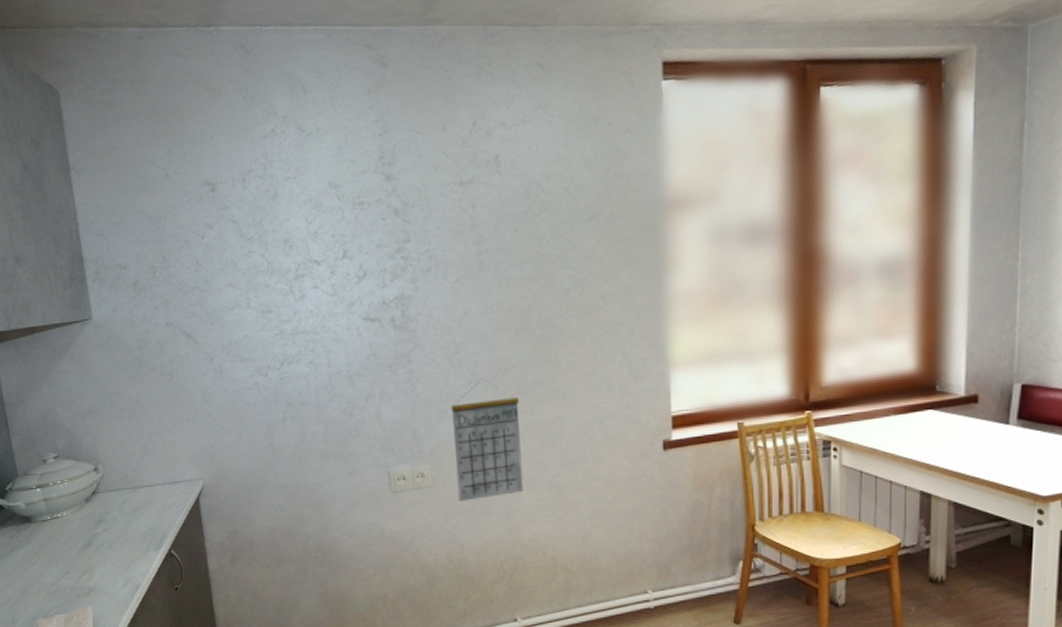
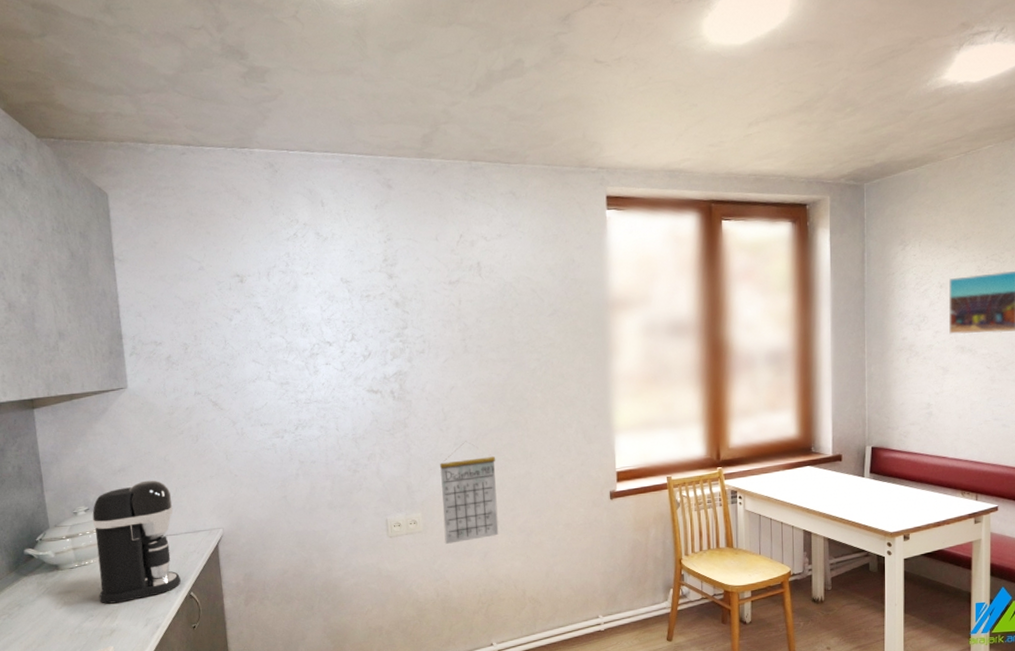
coffee maker: none [62,424,160,561] -> present [92,480,181,604]

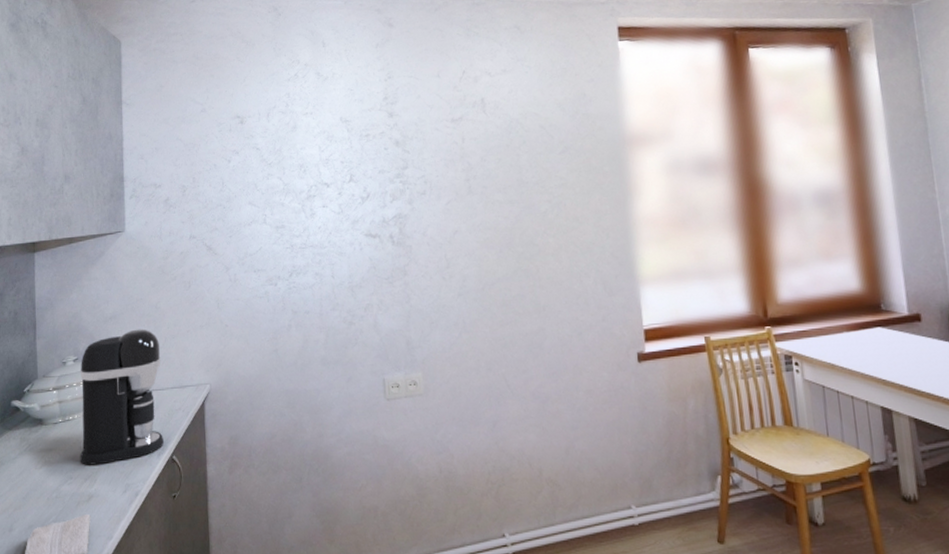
calendar: present [439,441,499,544] -> none [442,291,510,410]

